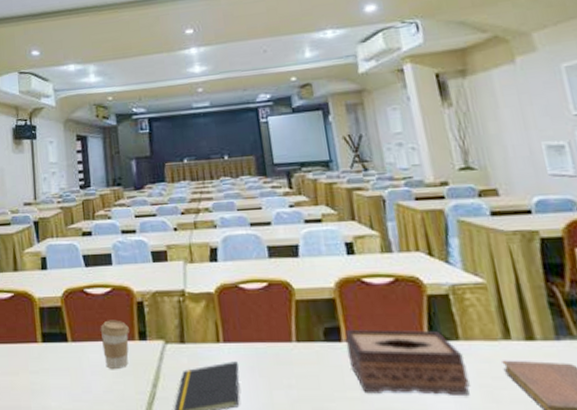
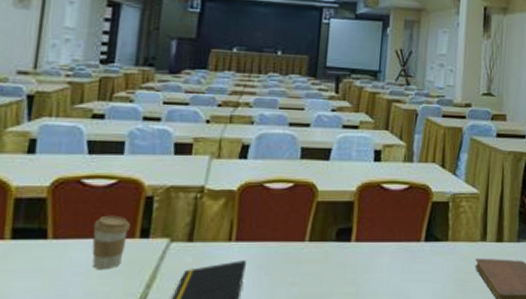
tissue box: present [345,329,470,395] -> none [353,231,449,289]

